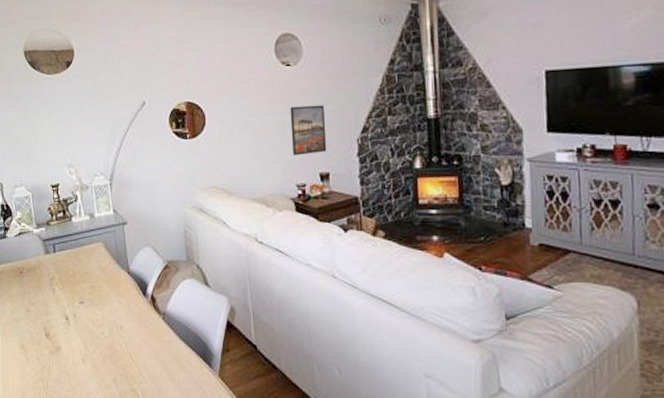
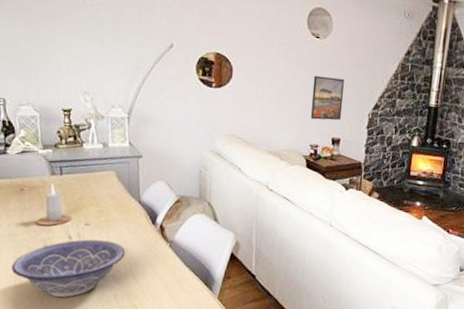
decorative bowl: none [17,318,120,386] -> present [12,239,125,298]
candle: none [35,263,68,308] -> present [36,184,73,226]

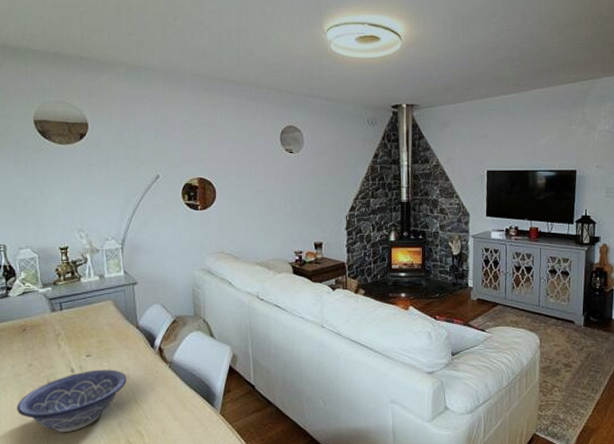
candle: present [36,184,73,226] -> none [38,320,74,362]
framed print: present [310,75,344,121] -> none [291,187,321,228]

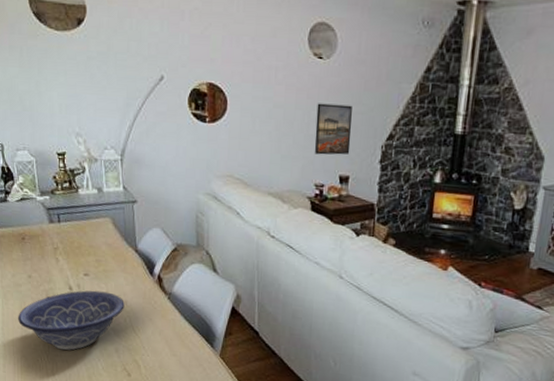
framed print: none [291,187,321,228] -> present [314,103,352,155]

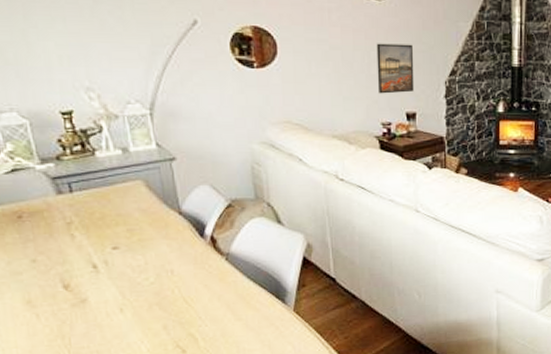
decorative bowl: present [18,290,124,350] -> none [20,263,171,340]

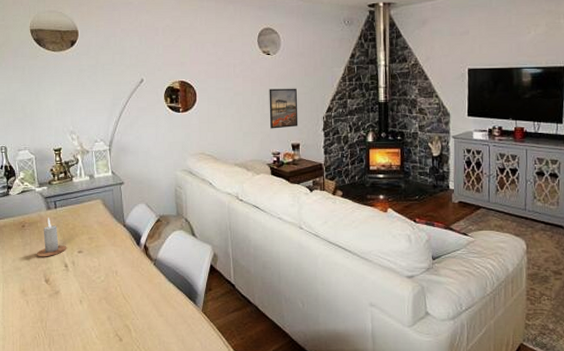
candle: none [45,205,95,257] -> present [36,218,67,257]

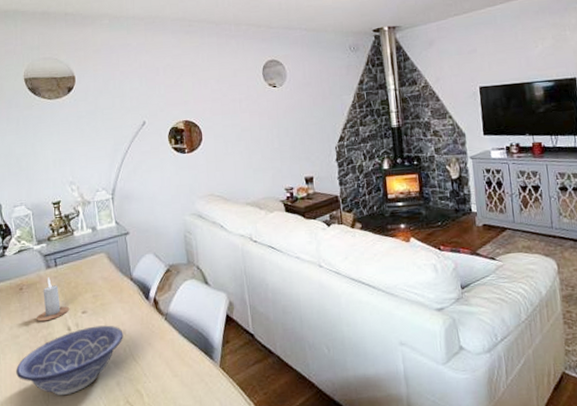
decorative bowl: none [17,265,115,325] -> present [16,325,123,396]
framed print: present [269,88,298,129] -> none [277,119,310,164]

